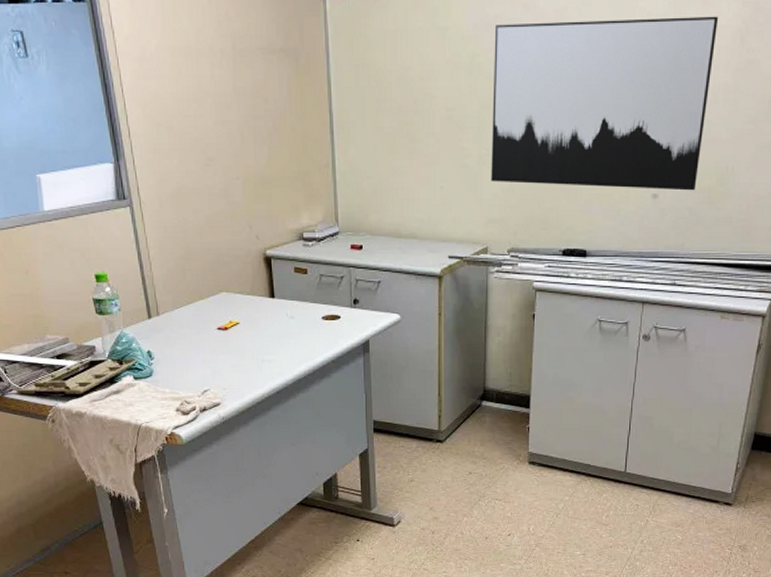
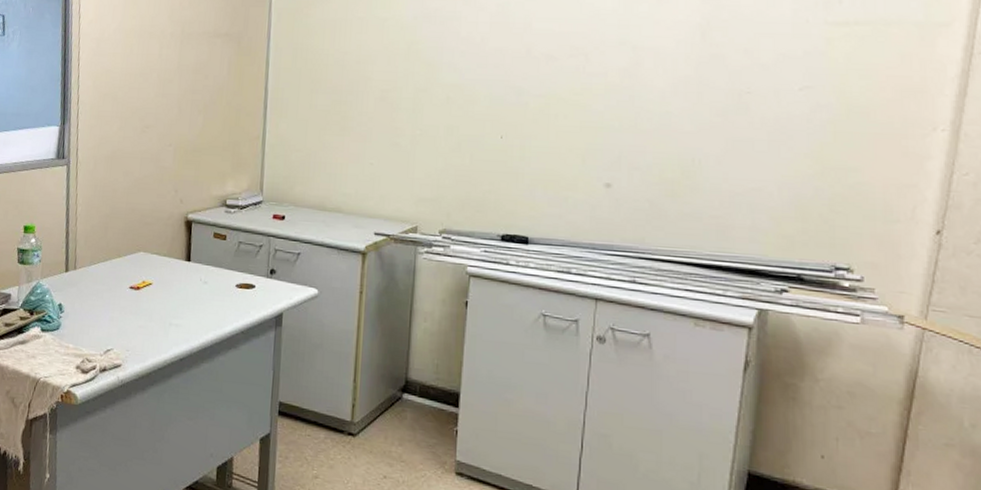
wall art: present [491,16,719,191] -> none [424,12,675,182]

